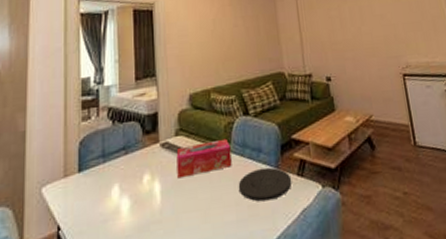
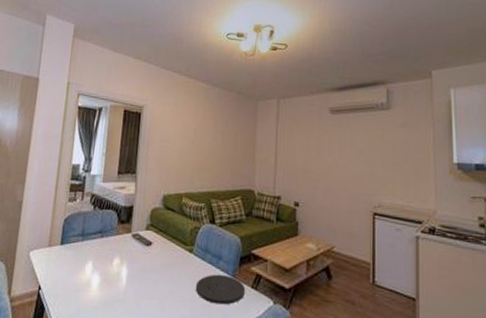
tissue box: present [176,138,232,179] -> none [143,240,194,268]

